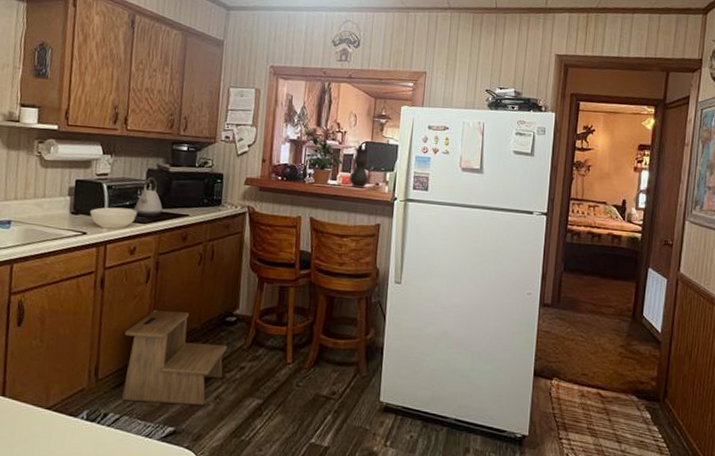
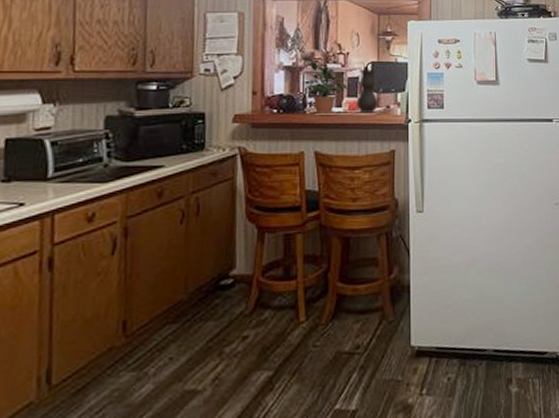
bowl: present [89,207,138,229] -> none [26,166,96,195]
step stool: present [122,310,227,405] -> none [85,283,224,406]
kettle: present [134,177,163,218] -> none [90,125,130,176]

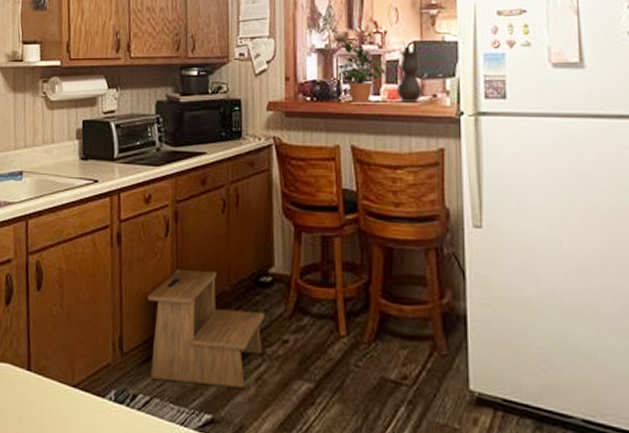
step stool: none [85,283,224,406] -> present [146,270,265,388]

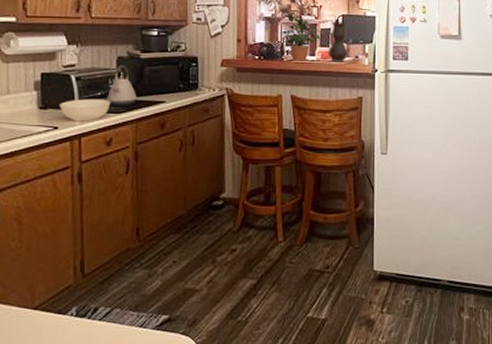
bowl: none [99,149,150,175] -> present [58,99,111,121]
kettle: none [146,110,177,159] -> present [107,65,138,107]
step stool: present [146,270,265,388] -> none [107,200,216,293]

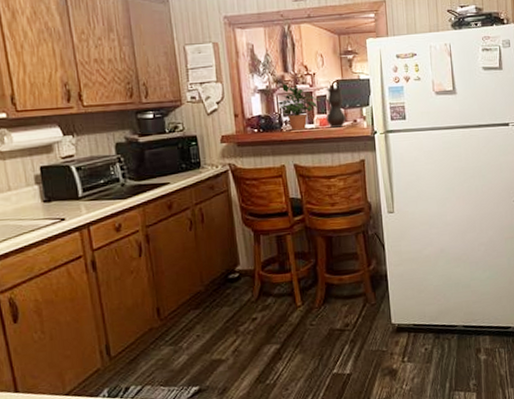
bowl: present [58,99,111,121] -> none [62,186,115,211]
kettle: present [107,65,138,107] -> none [110,150,141,194]

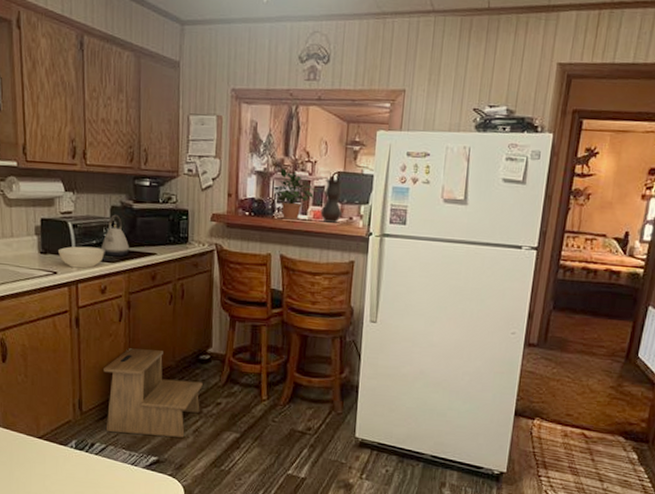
bowl: none [62,186,115,211] -> present [57,246,105,269]
kettle: none [110,150,141,194] -> present [101,214,130,257]
step stool: none [128,278,237,371] -> present [102,348,203,438]

